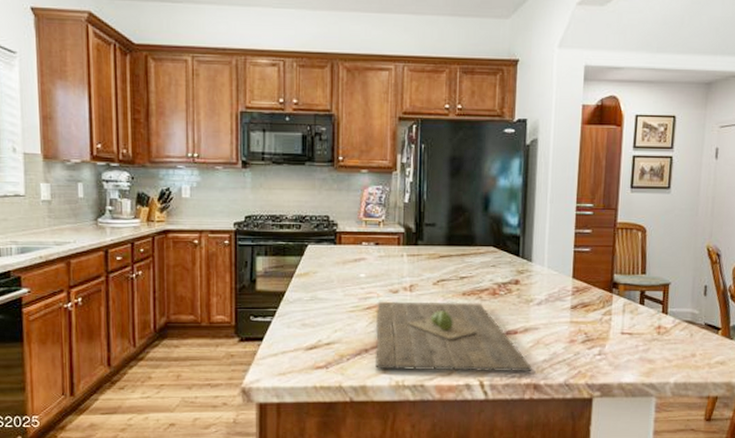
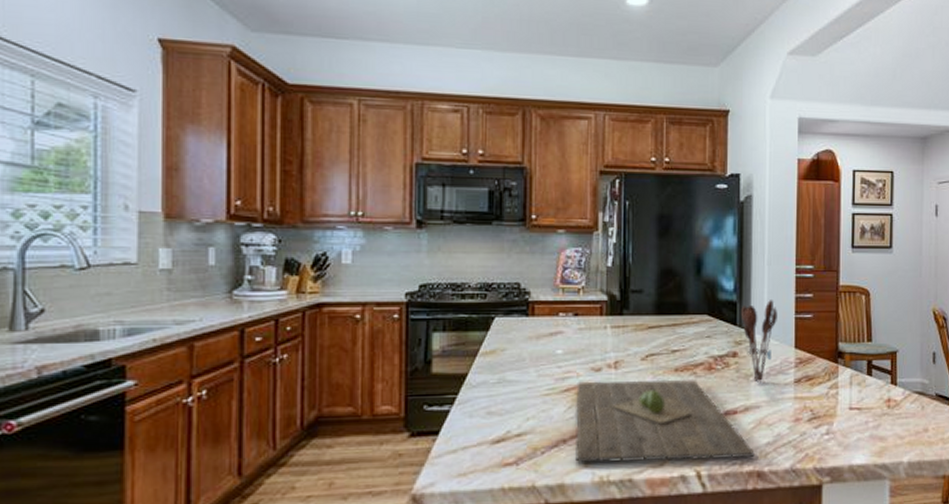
utensil holder: none [523,234,558,307] -> present [740,300,777,383]

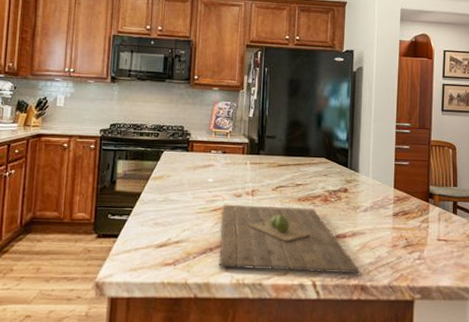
utensil holder: present [740,300,777,383] -> none [351,149,381,214]

